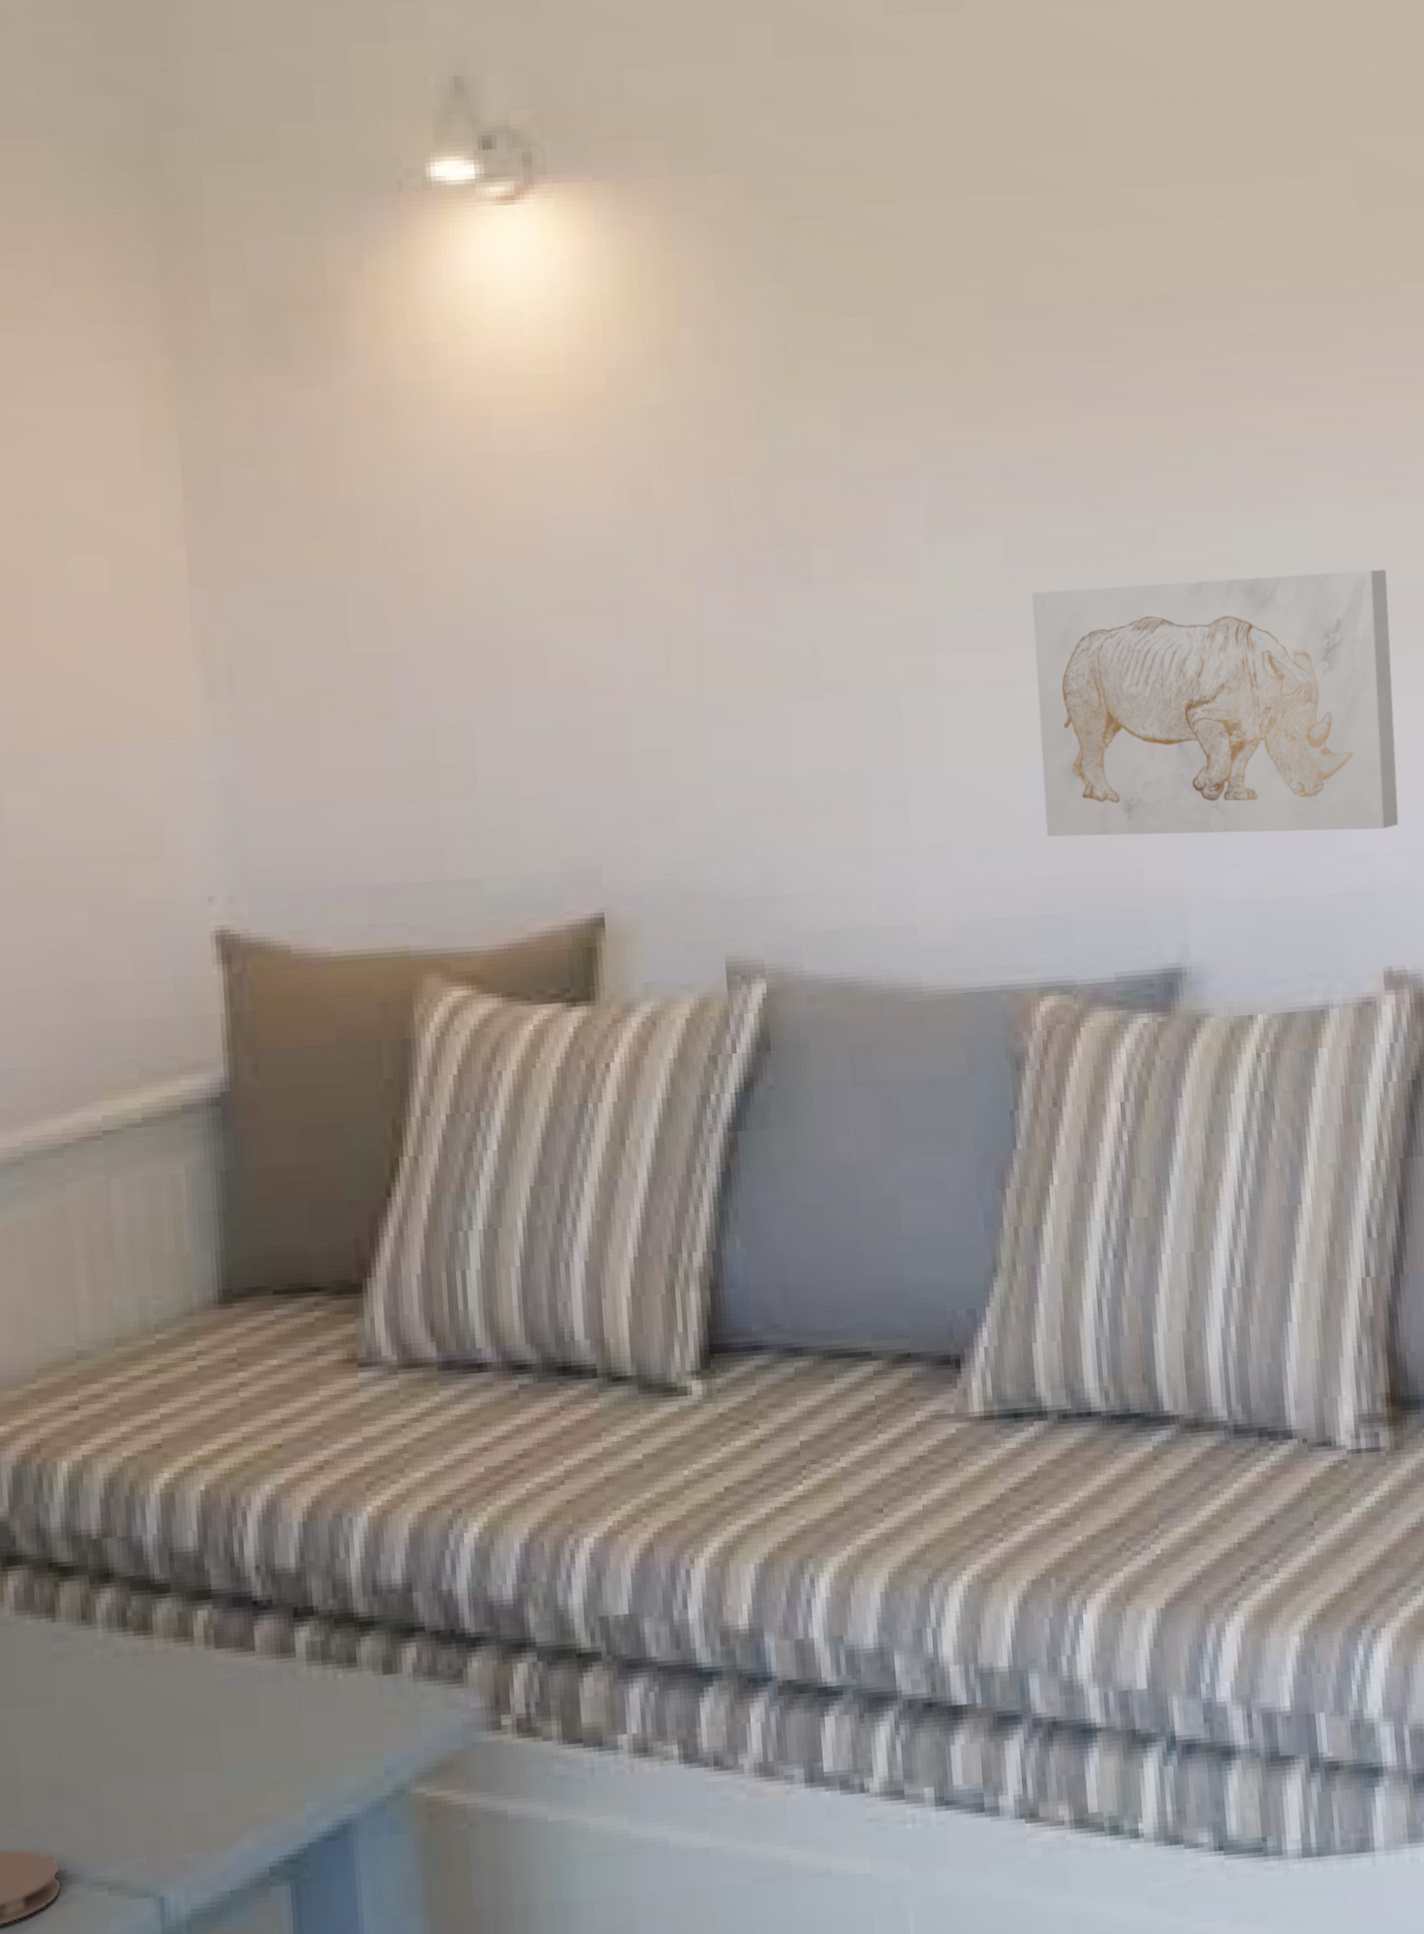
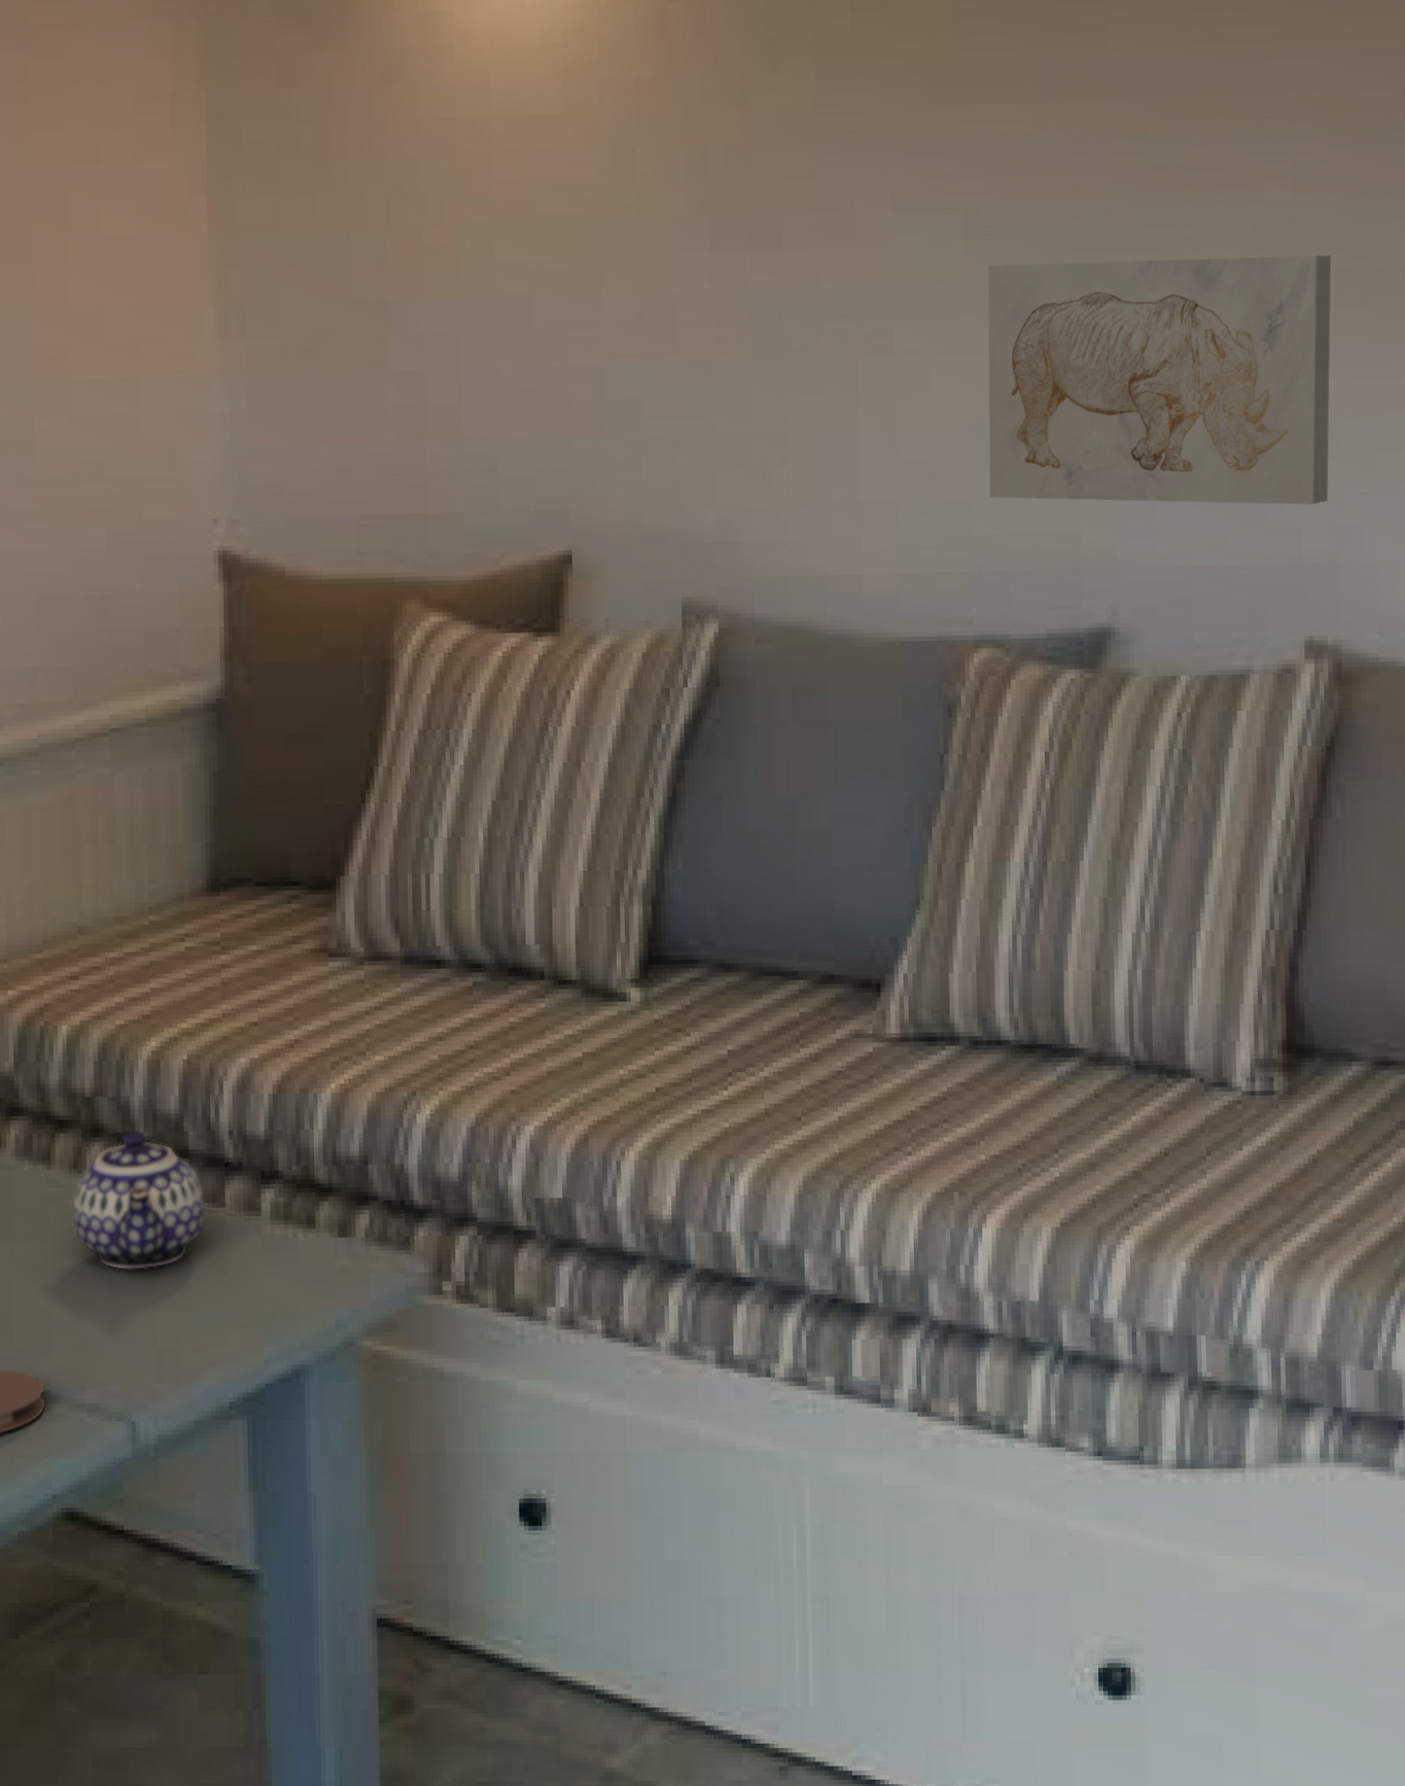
teapot: none [82,1572,233,1729] -> present [73,1131,206,1271]

